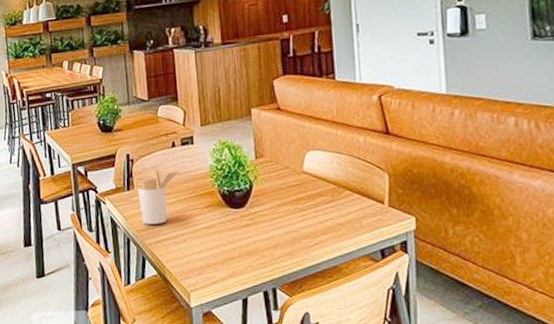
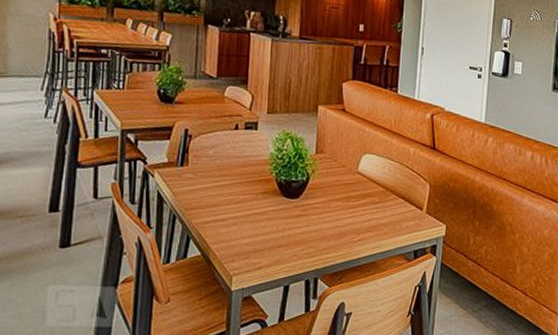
utensil holder: present [138,168,179,225] -> none [191,148,238,205]

